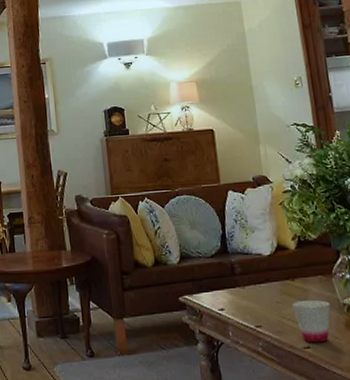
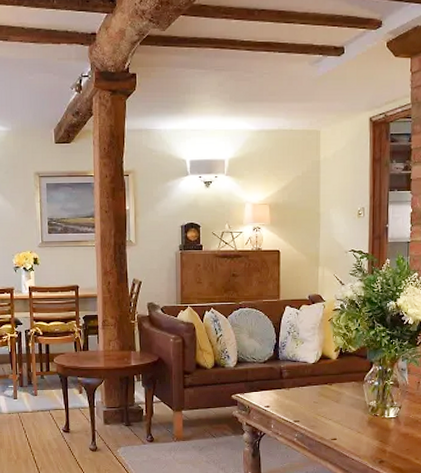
cup: present [292,299,331,343] -> none [327,401,358,436]

